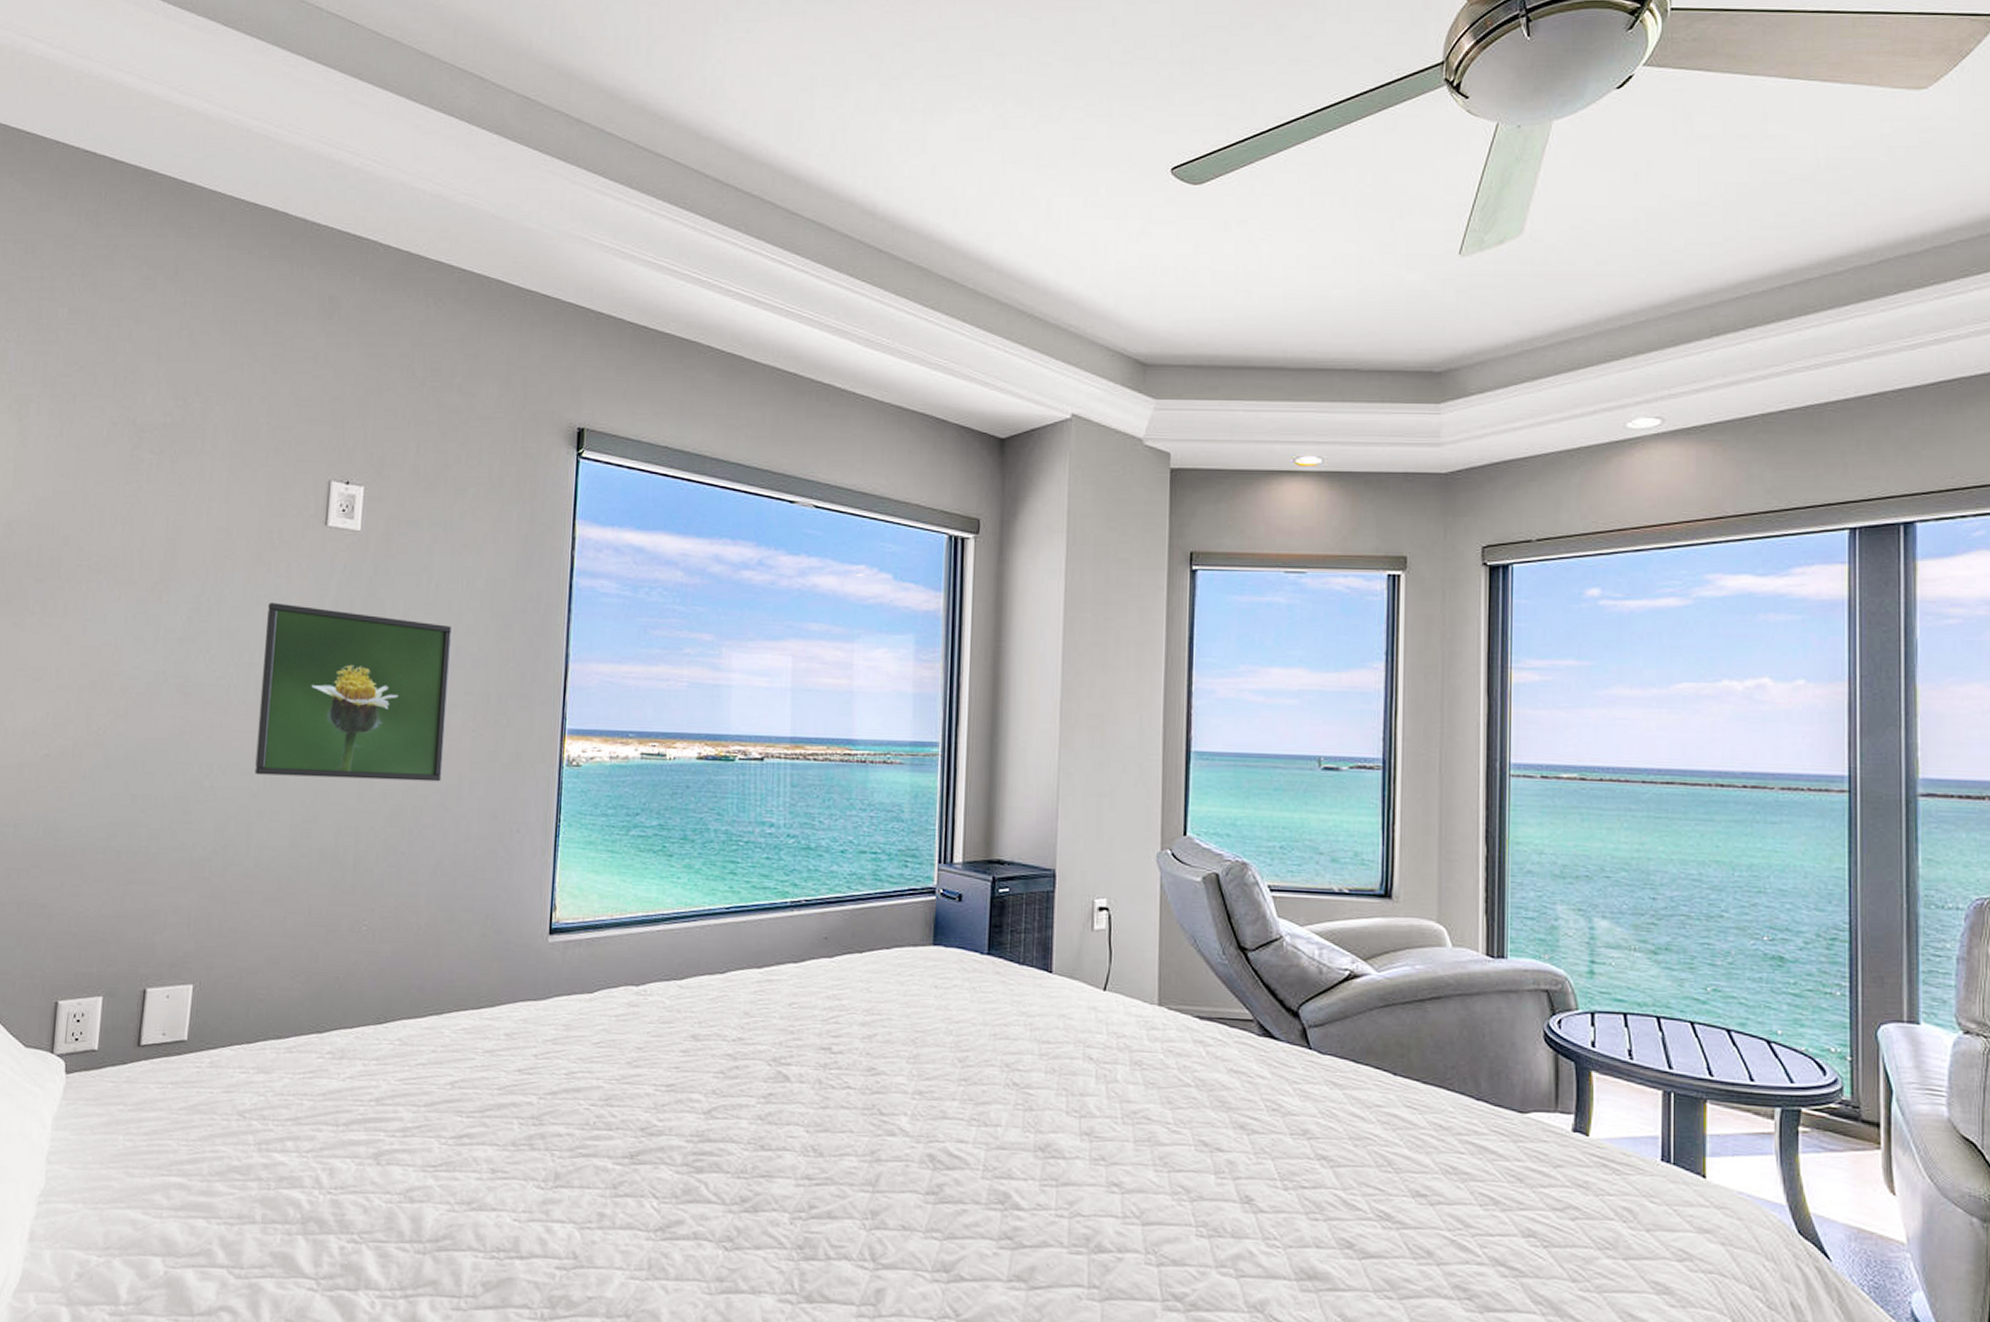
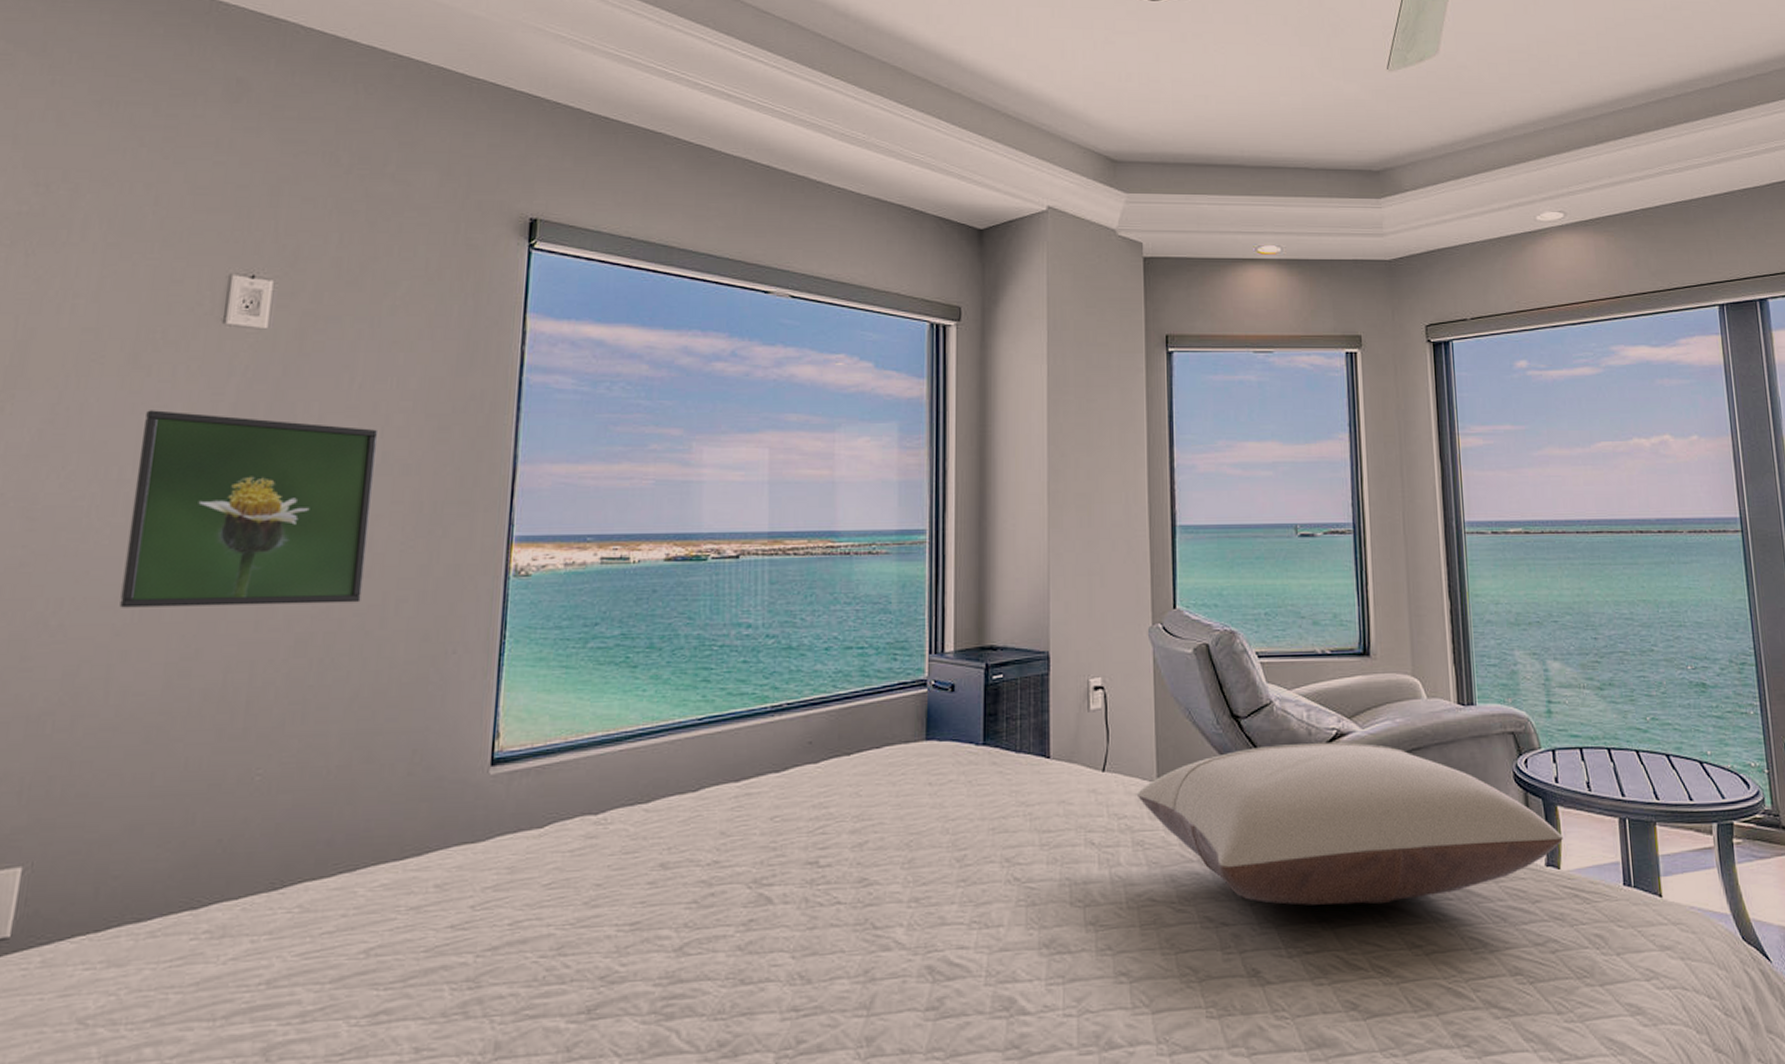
pillow: none [1136,980,1595,1150] -> present [1136,742,1563,905]

